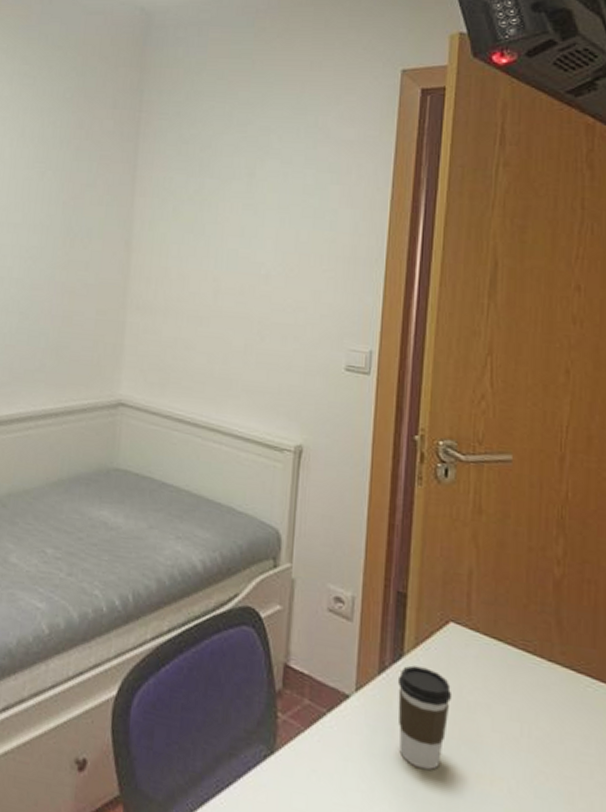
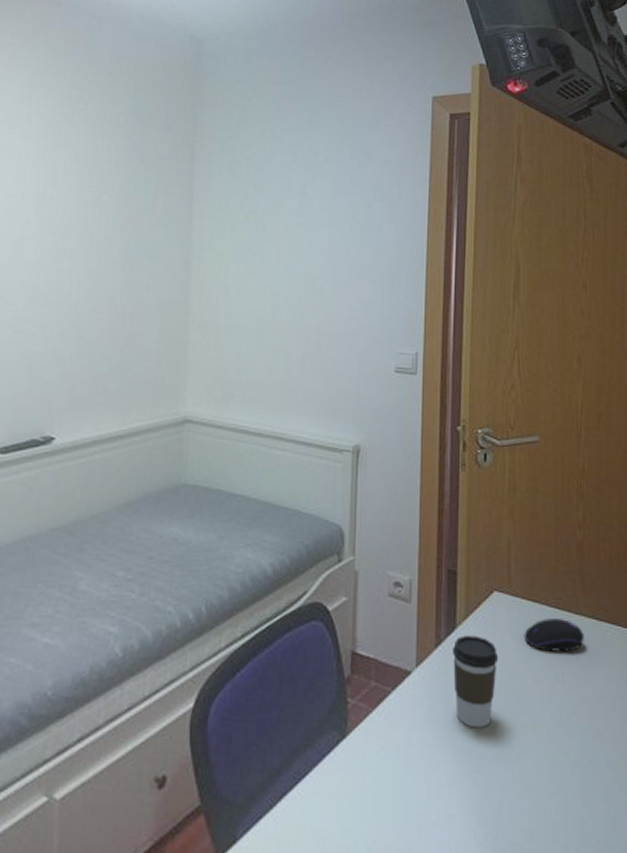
computer mouse: none [483,660,558,703] -> present [524,618,584,652]

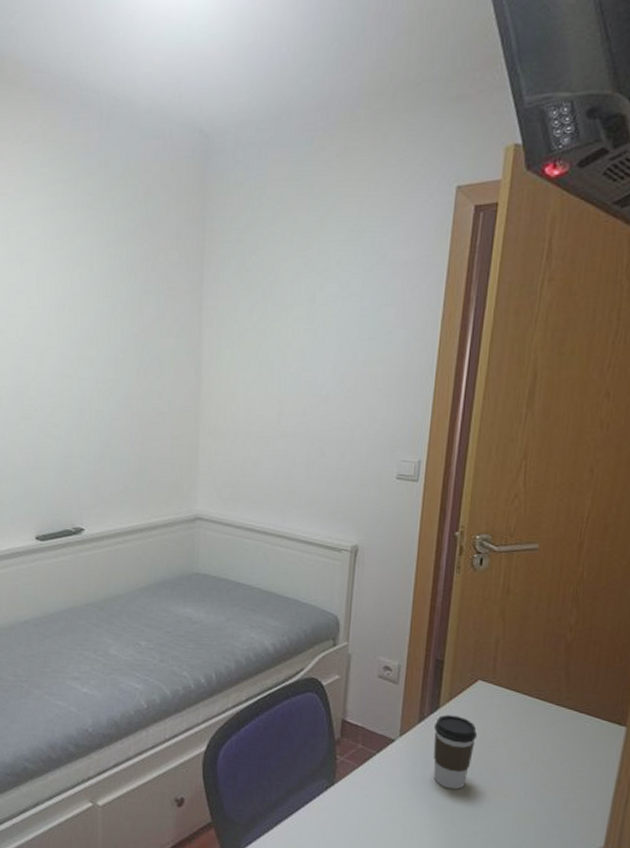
computer mouse: present [524,618,584,652] -> none [503,706,563,736]

